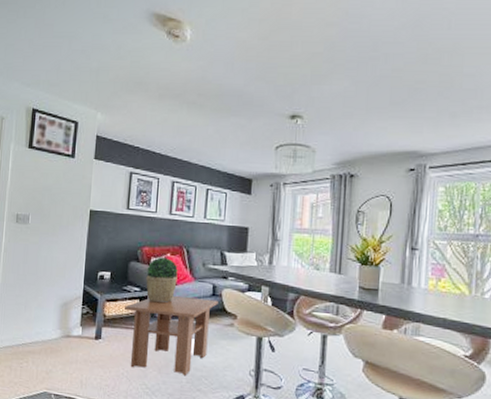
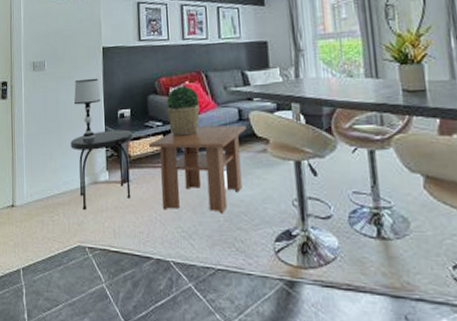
side table: none [47,289,110,360] -> present [70,129,133,209]
table lamp: none [54,237,83,296] -> present [73,78,101,140]

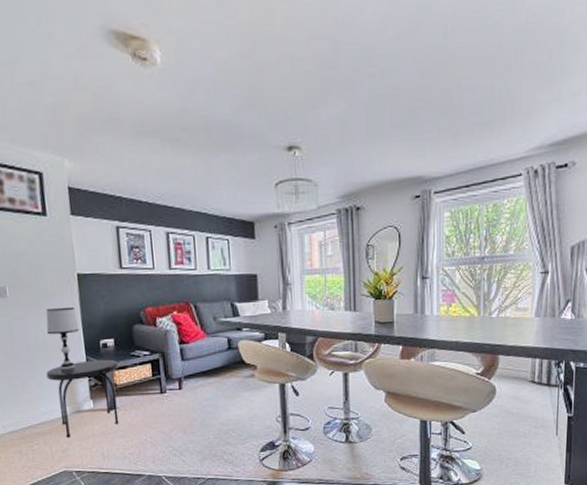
coffee table: present [149,125,247,213] -> none [136,353,236,433]
potted plant: present [166,86,200,136] -> none [153,316,189,365]

